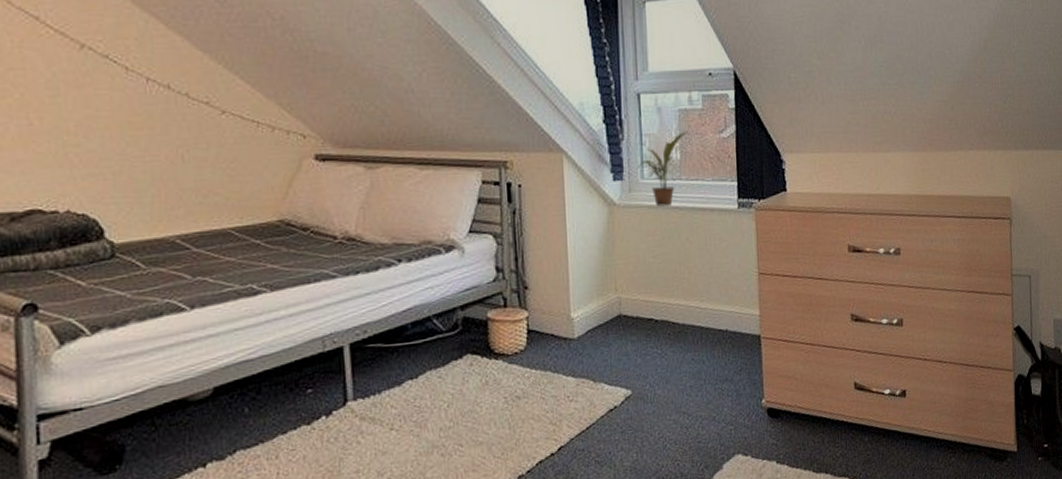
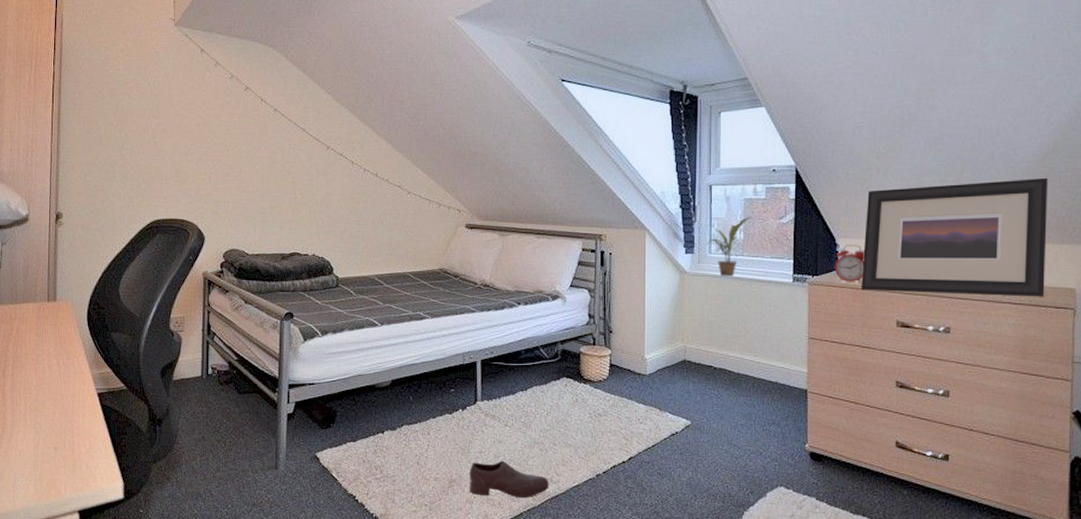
alarm clock: none [781,159,812,205] -> present [834,244,864,283]
picture frame: none [810,79,984,213] -> present [862,177,1049,297]

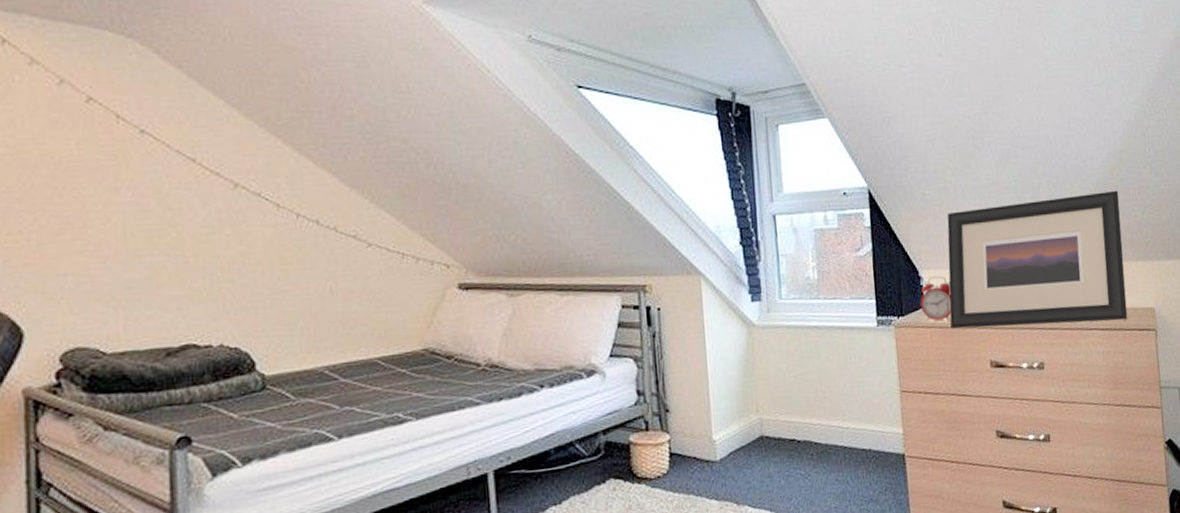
potted plant: present [706,217,751,277] -> none [774,251,824,327]

